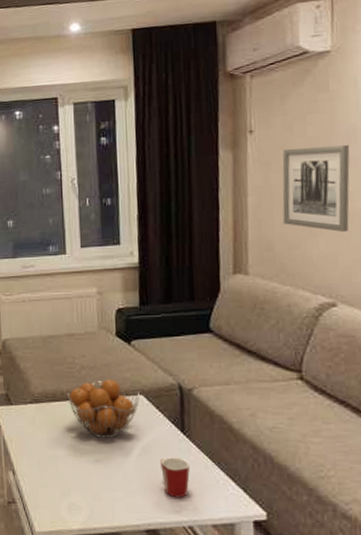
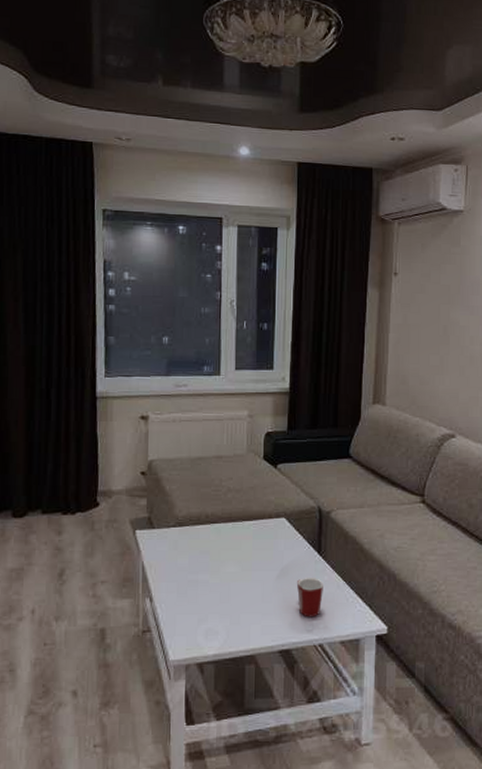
fruit basket: present [67,380,140,438] -> none [212,503,282,561]
wall art: present [282,145,350,233] -> none [417,293,474,372]

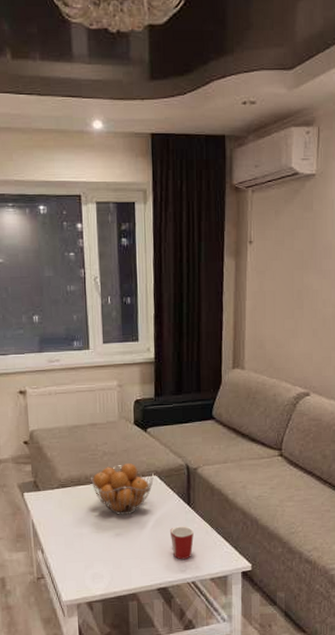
fruit basket: none [212,503,282,561] -> present [91,463,154,515]

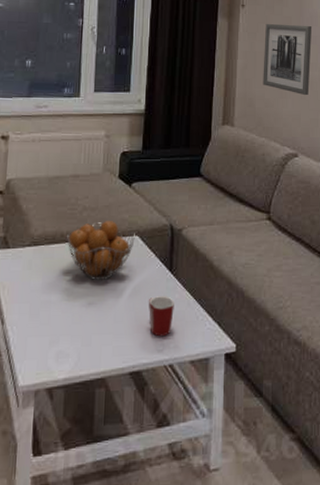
wall art: none [273,259,326,334] -> present [263,23,312,96]

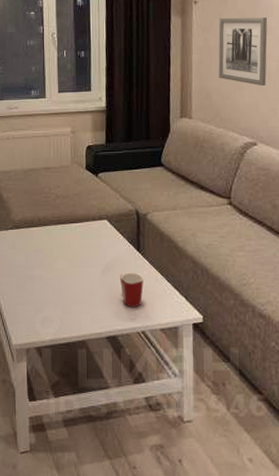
fruit basket: present [67,221,135,280] -> none [44,207,104,258]

